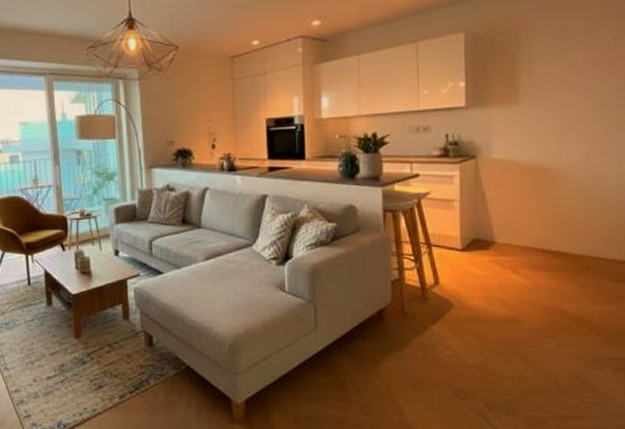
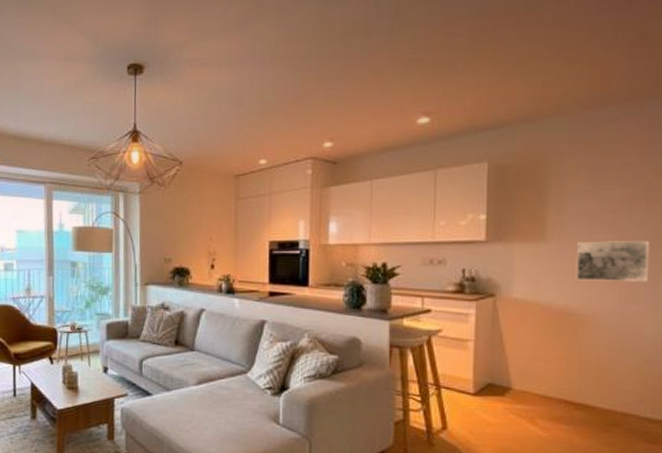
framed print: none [547,97,612,139] -> present [576,240,650,282]

